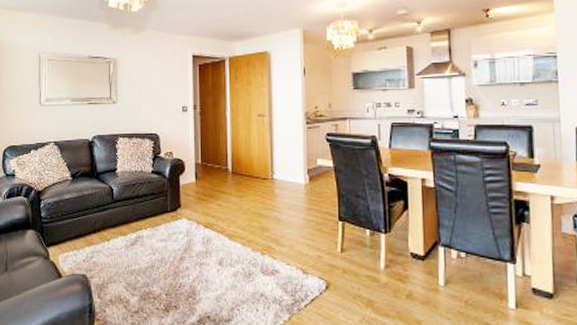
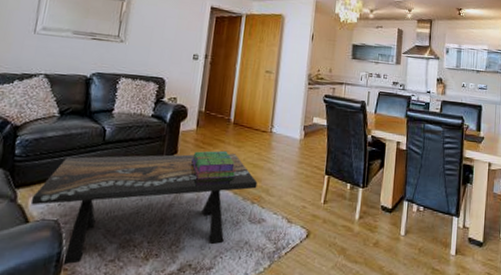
coffee table: none [60,204,265,316] -> present [30,153,258,265]
stack of books: none [195,201,242,232] -> present [190,150,237,180]

